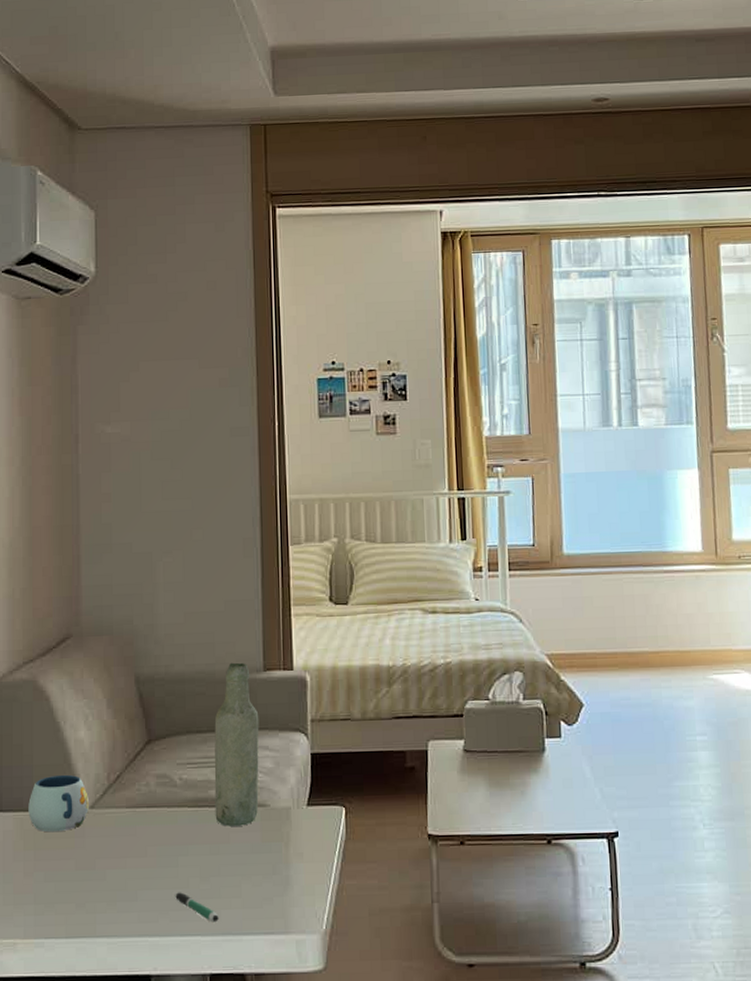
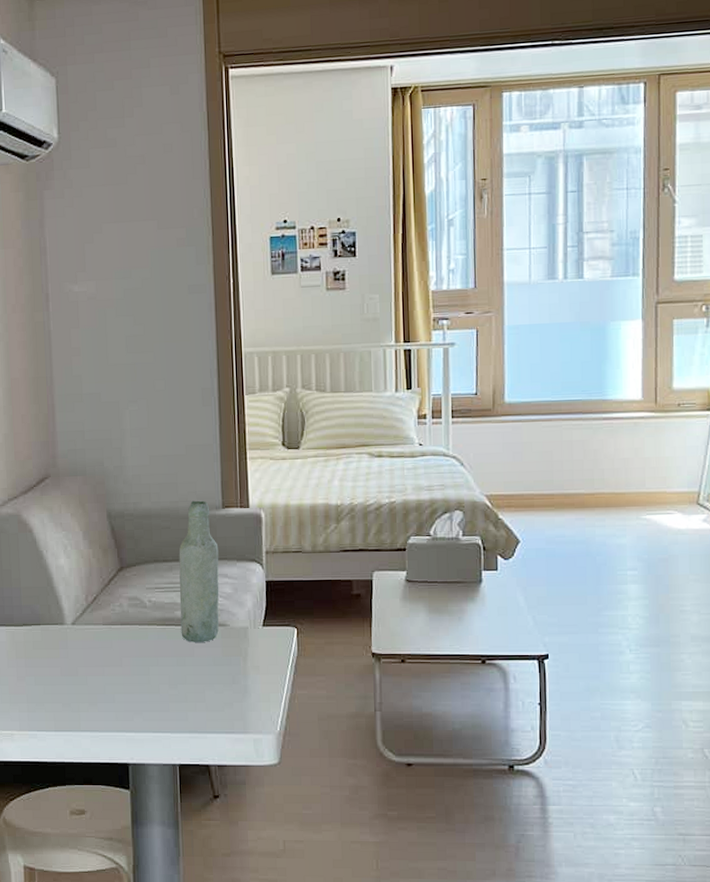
mug: present [28,774,89,833] -> none [18,595,70,644]
pen: present [174,892,219,923] -> none [146,696,186,722]

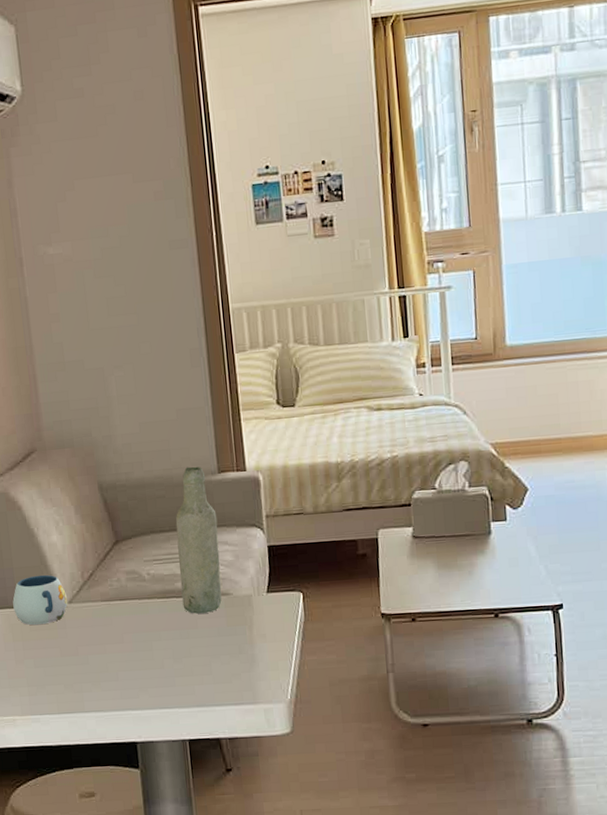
mug: none [18,595,70,644] -> present [12,574,68,626]

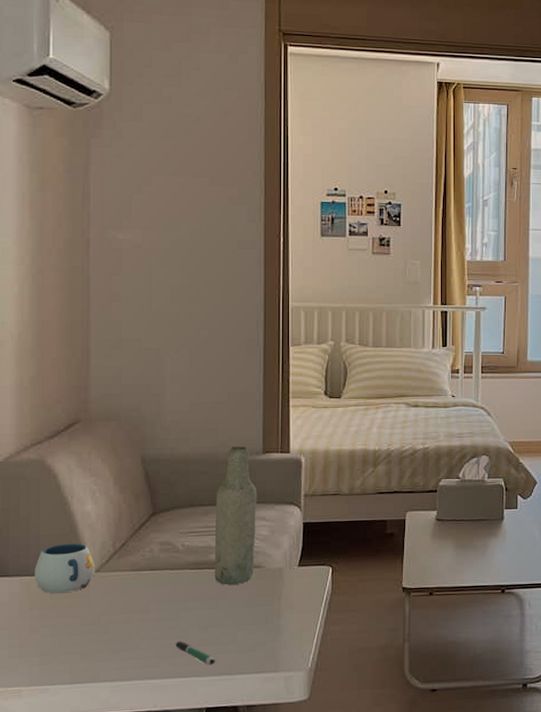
pen: none [151,672,193,697] -> present [174,641,215,665]

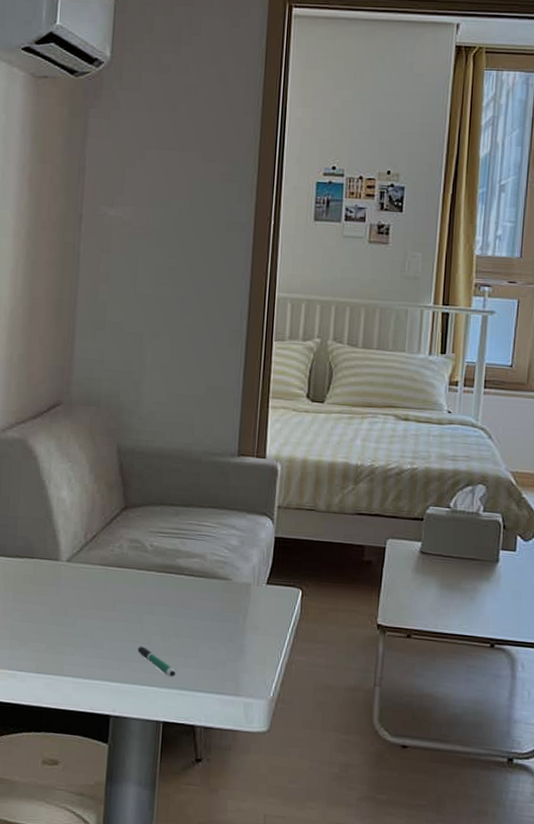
mug: present [35,543,94,594] -> none [10,528,66,579]
bottle: present [214,446,257,585] -> none [180,445,230,595]

